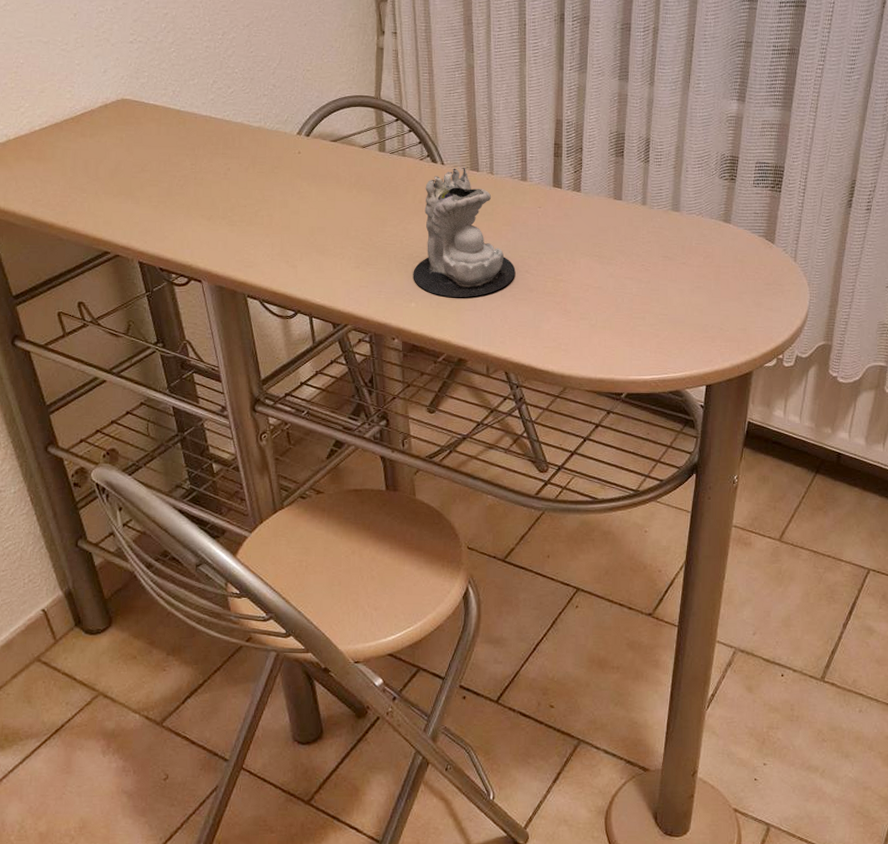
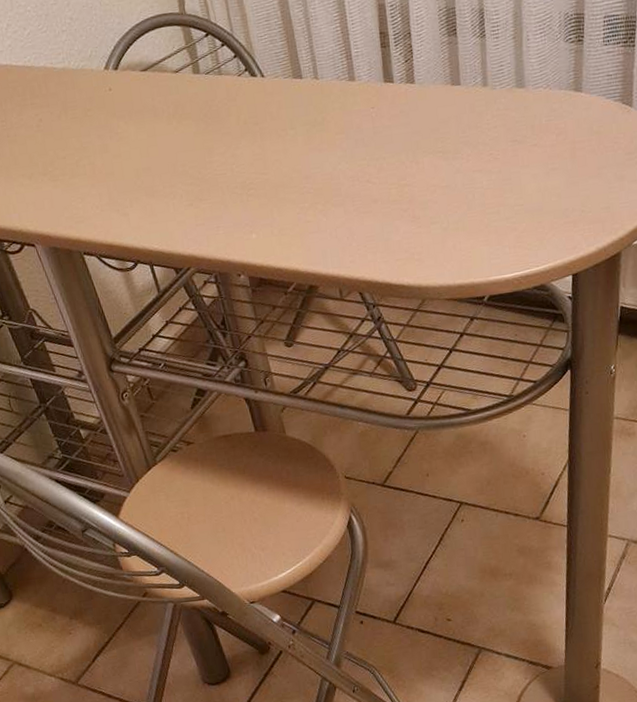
candle: present [413,167,516,297] -> none [248,76,357,222]

